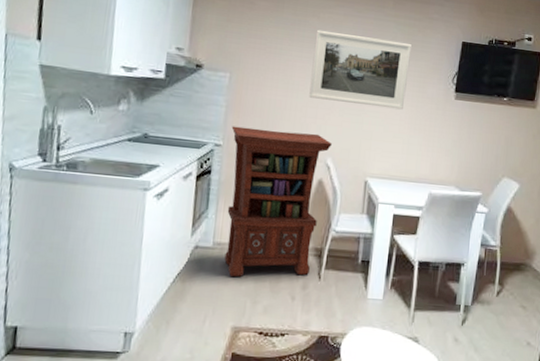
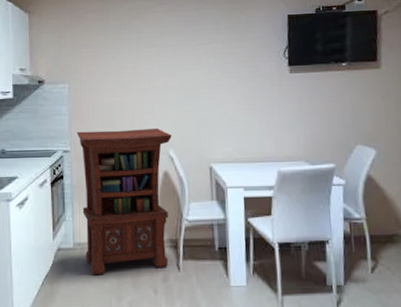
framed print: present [309,29,411,110] -> none [141,27,238,95]

